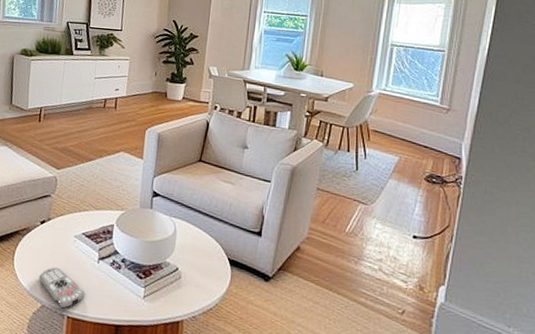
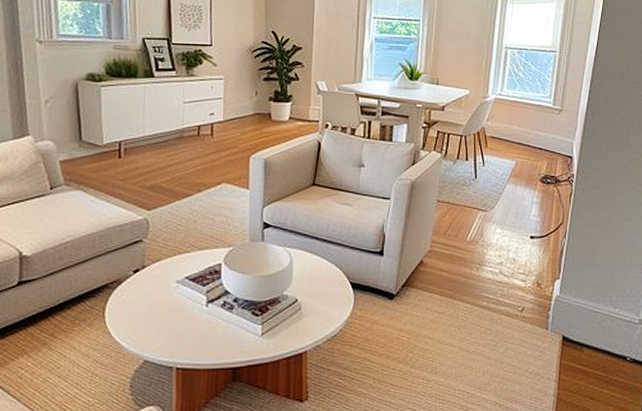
remote control: present [38,267,85,309] -> none [138,318,195,361]

